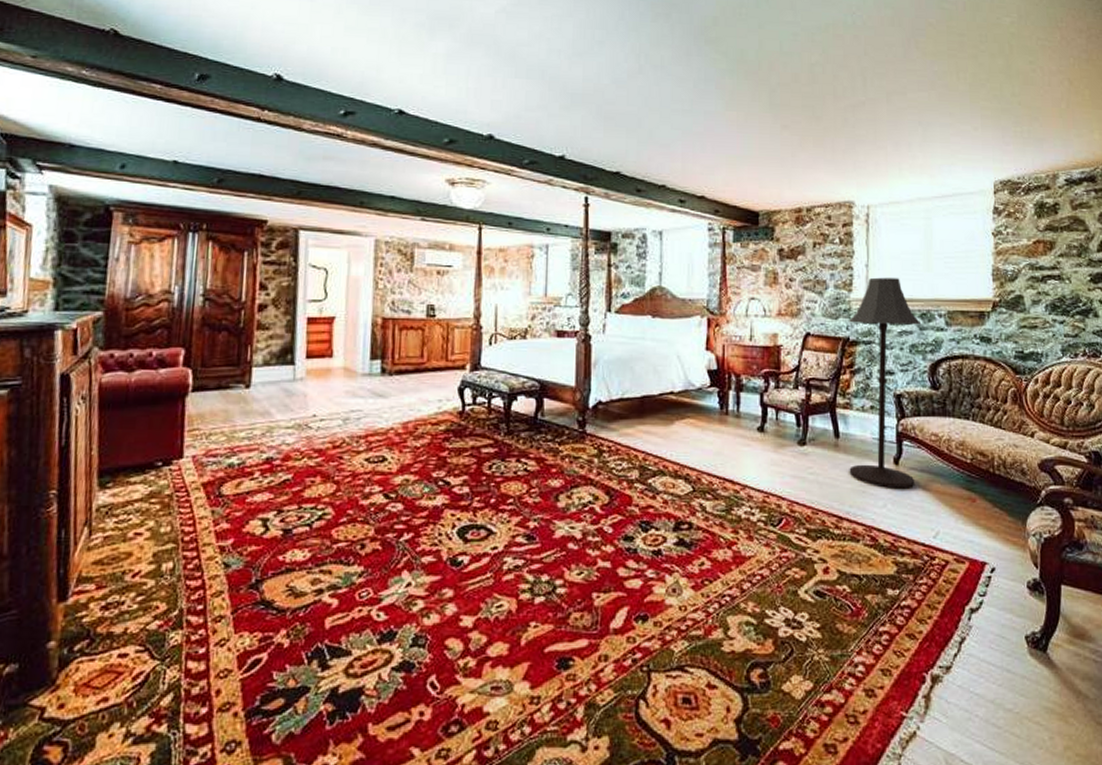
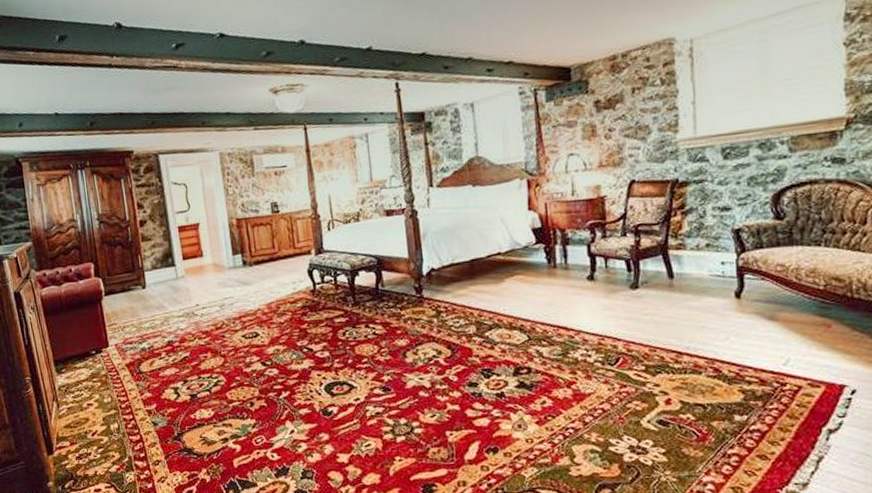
floor lamp: present [849,277,922,488] -> none [677,110,761,322]

